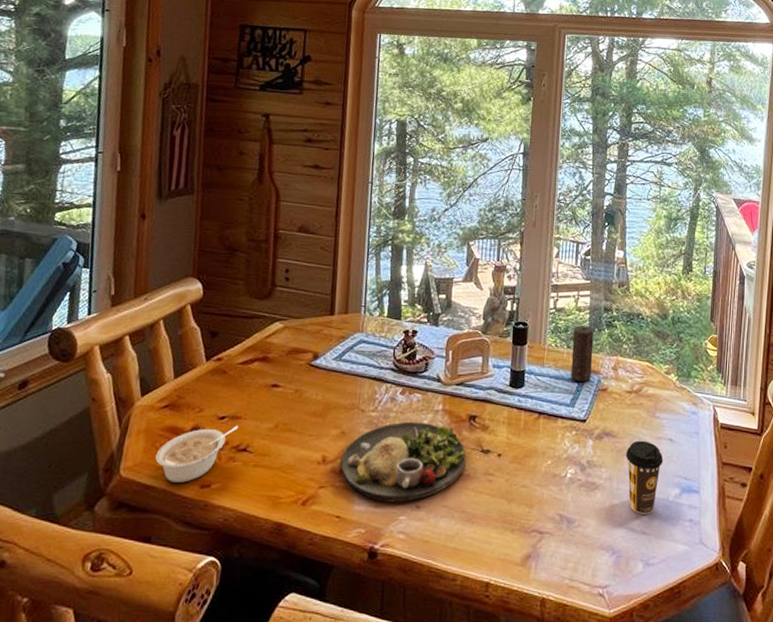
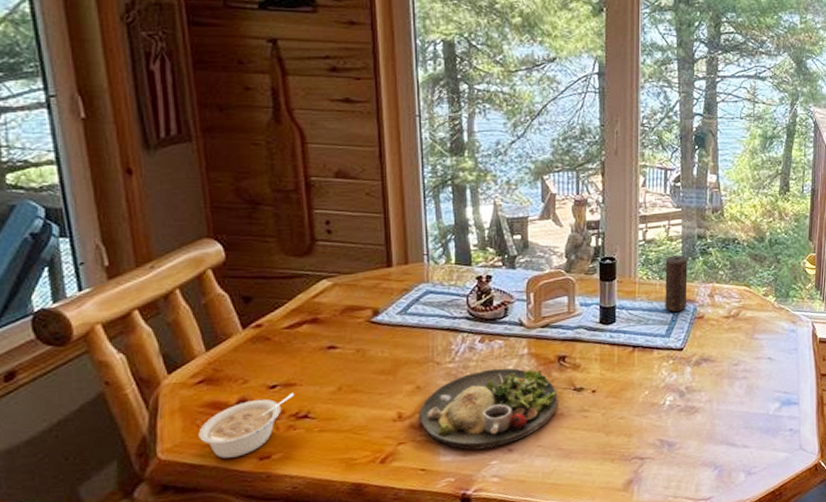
coffee cup: present [626,440,663,514] -> none [725,362,763,430]

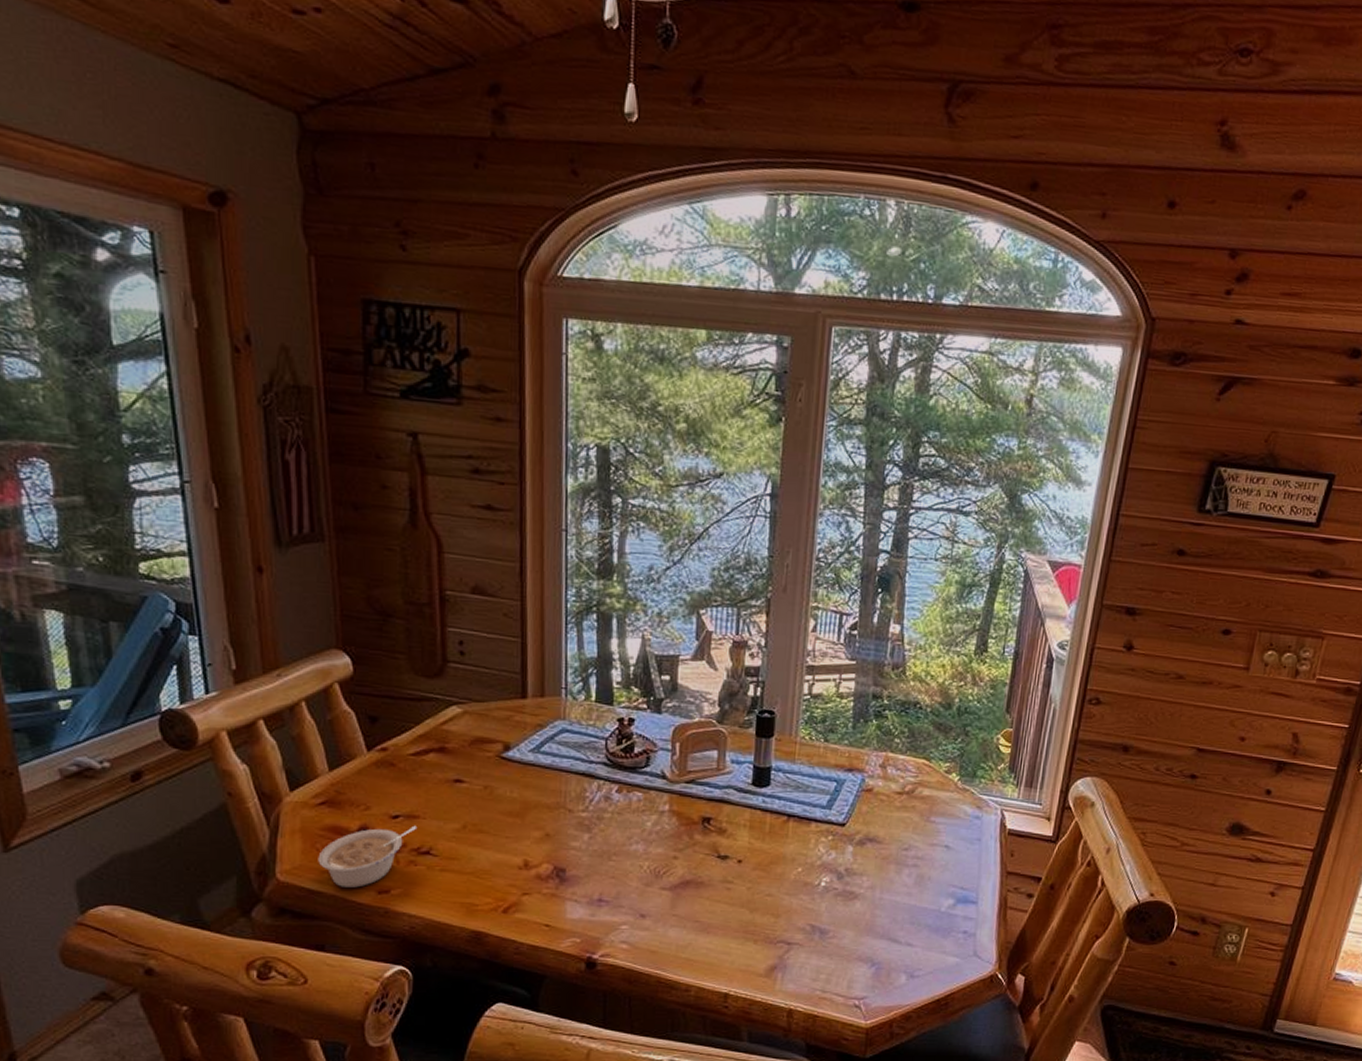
dinner plate: present [419,368,558,451] -> none [546,823,700,912]
candle: present [665,255,688,312] -> none [828,715,859,781]

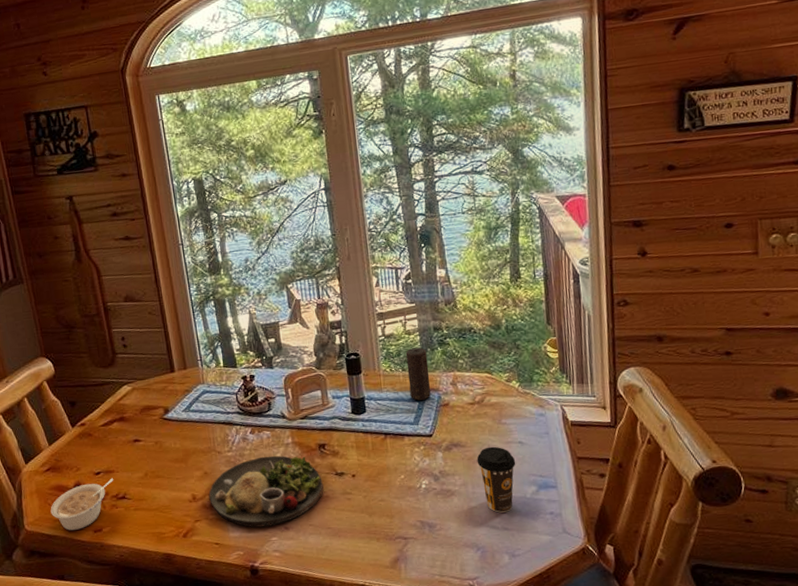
dinner plate: none [546,823,700,912] -> present [208,455,324,528]
candle: none [828,715,859,781] -> present [405,347,431,400]
coffee cup: none [892,847,937,925] -> present [477,446,516,513]

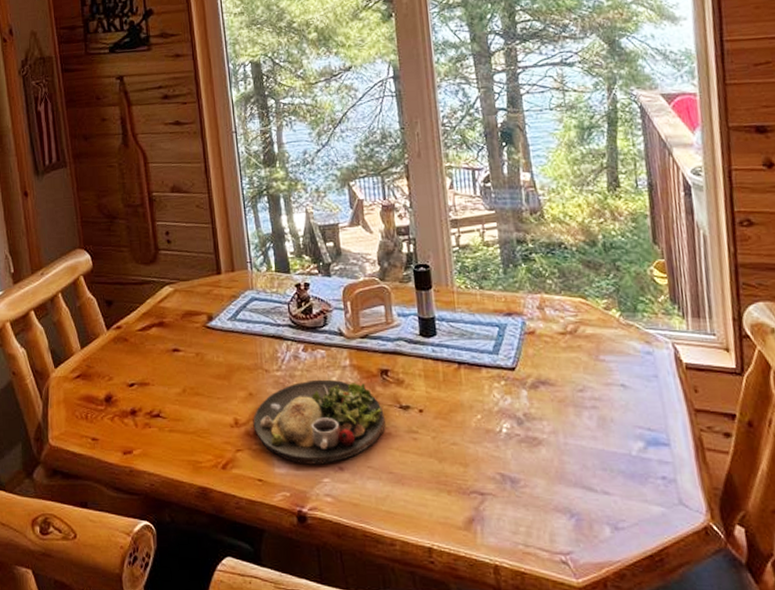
legume: present [50,478,114,531] -> none [77,391,149,449]
candle: present [405,347,431,400] -> none [483,262,513,325]
coffee cup: present [477,446,516,513] -> none [569,388,618,472]

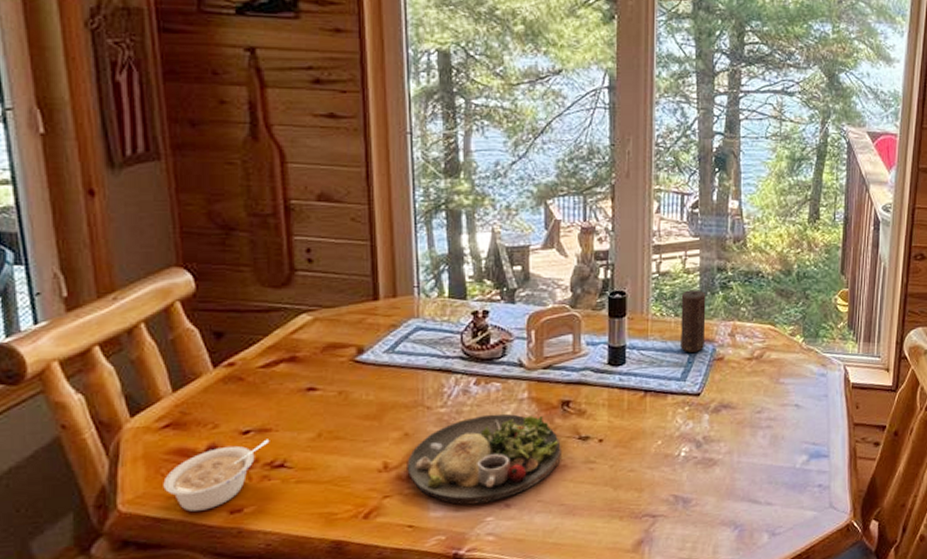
legume: none [77,391,149,449] -> present [163,439,270,512]
candle: none [483,262,513,325] -> present [681,290,706,352]

